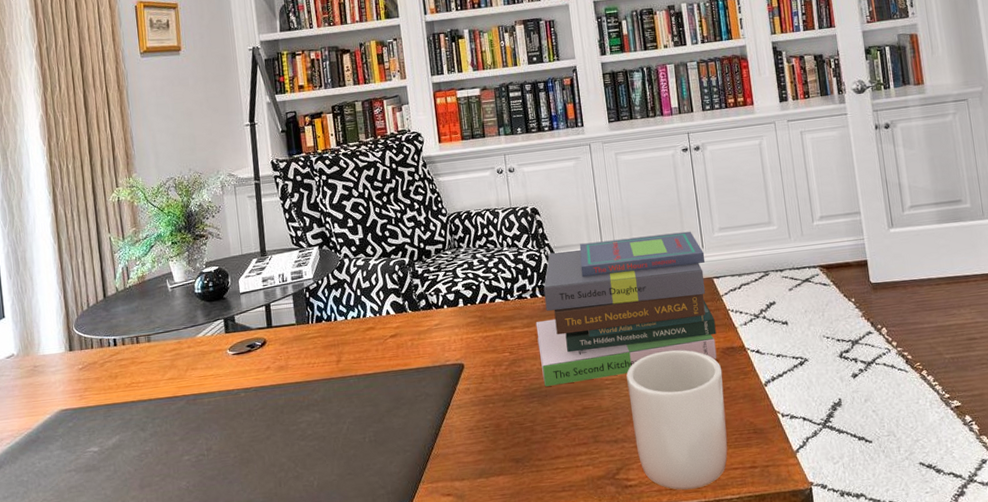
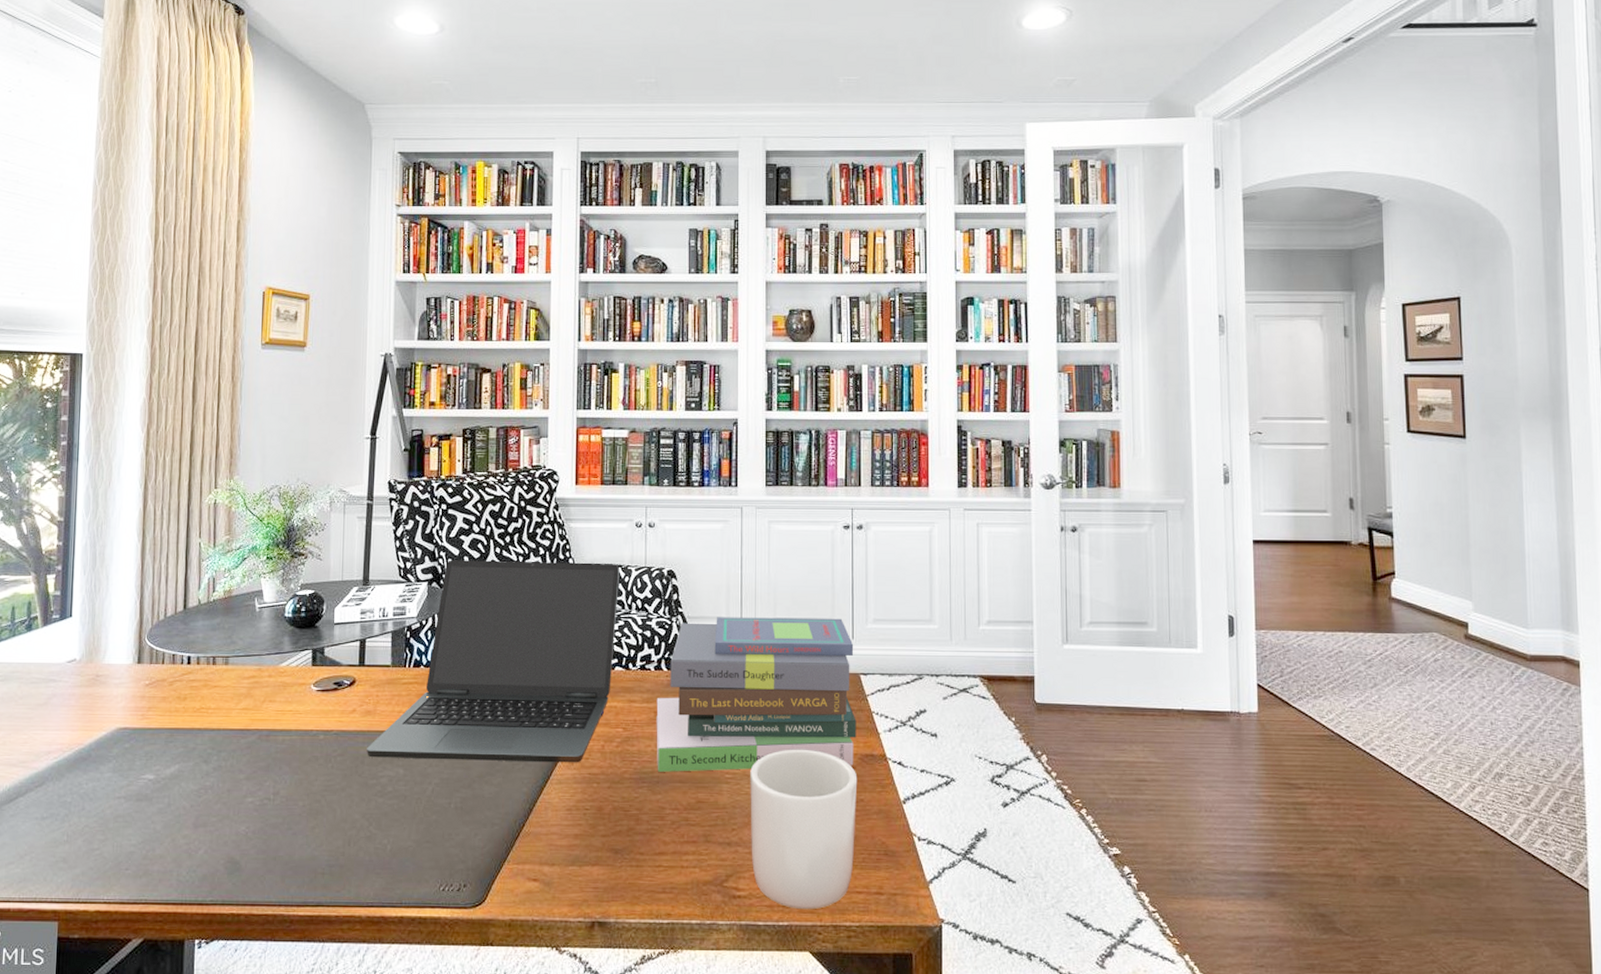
laptop: none [284,209,494,407] -> present [367,560,620,763]

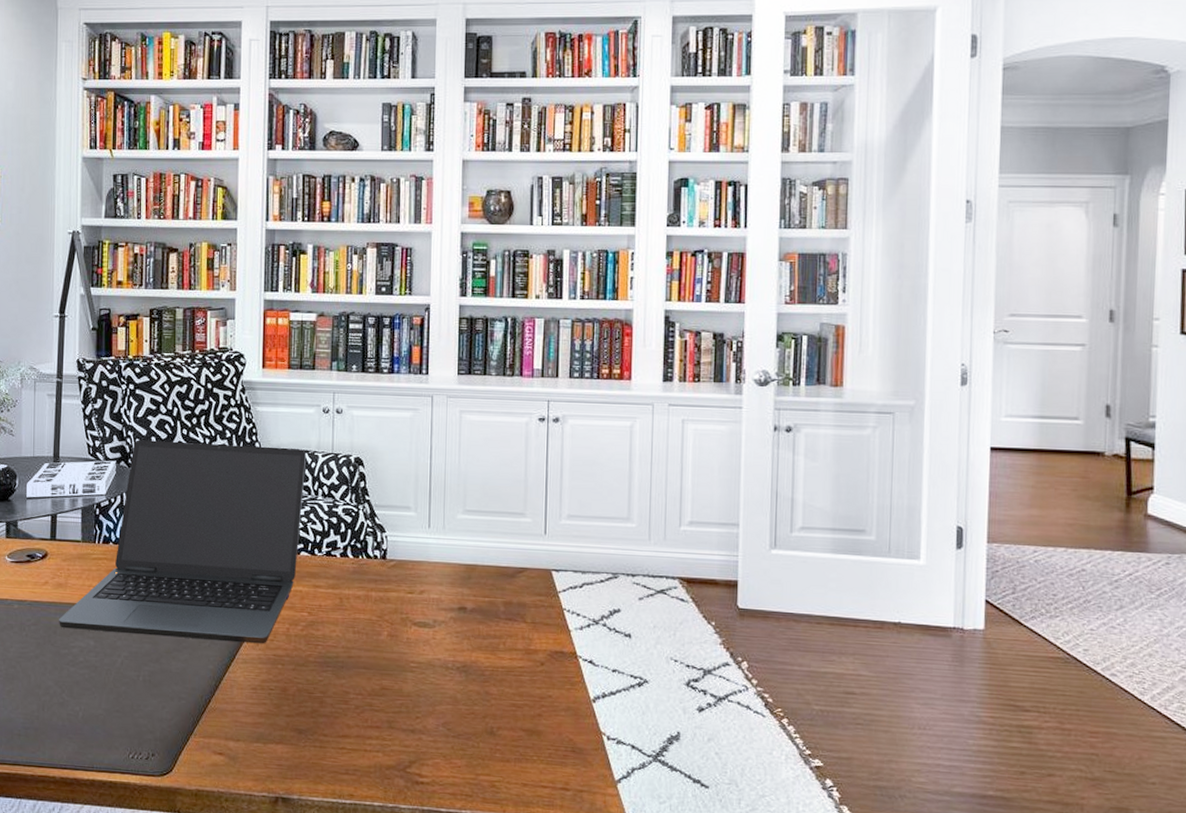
books: present [656,617,856,772] -> none [341,506,547,662]
mug: present [750,749,858,910] -> none [434,641,546,801]

